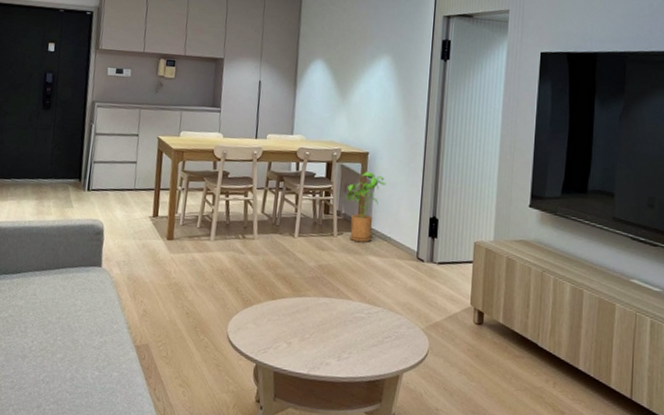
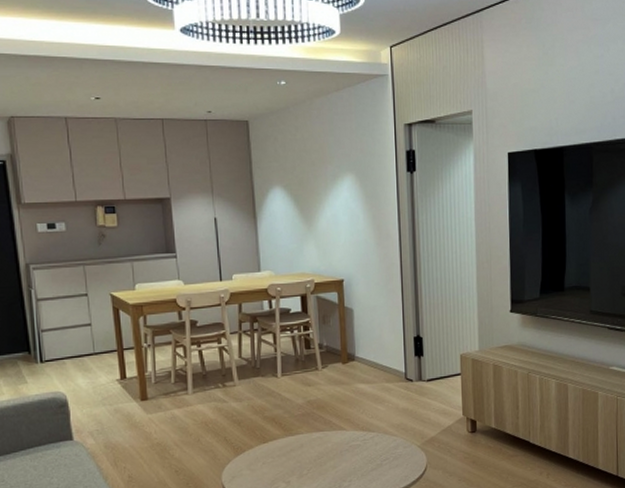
house plant: present [346,172,386,243] -> none [325,300,366,373]

